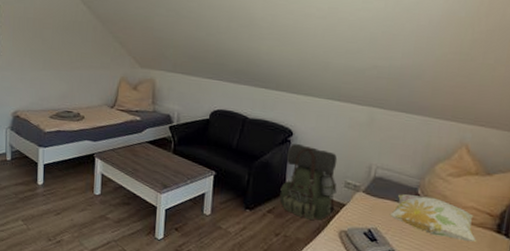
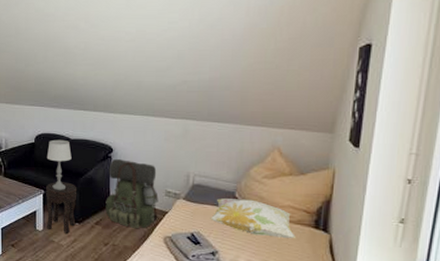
side table: none [215,163,252,221] -> present [46,182,77,235]
table lamp: none [221,117,249,173] -> present [46,139,72,190]

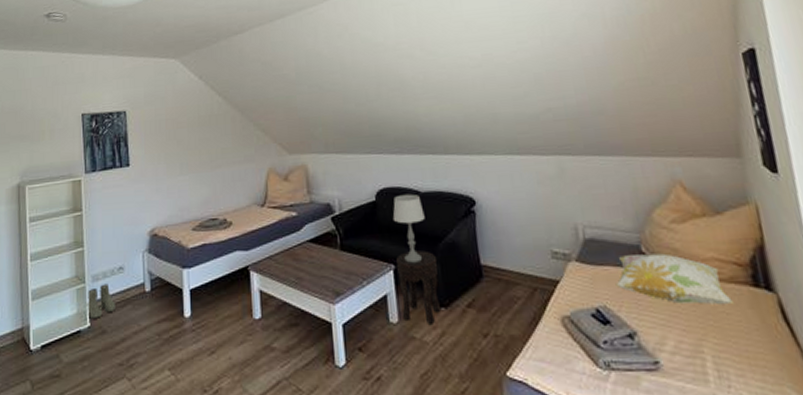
backpack: present [105,158,159,228] -> none [473,212,548,308]

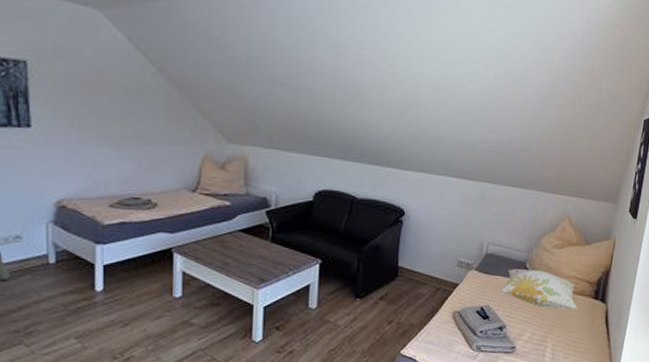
table lamp: present [392,194,425,263] -> none [326,198,357,260]
side table: present [396,250,440,326] -> none [322,249,361,312]

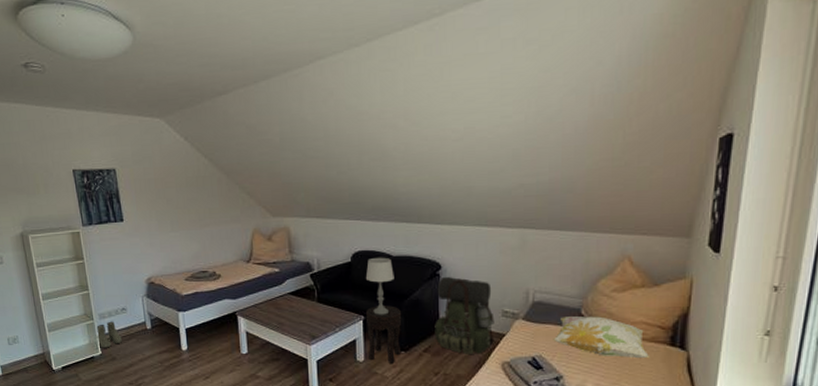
side table: none [322,249,361,312] -> present [366,305,402,365]
table lamp: none [326,198,357,260] -> present [365,257,394,315]
backpack: none [392,223,450,303] -> present [434,276,494,354]

